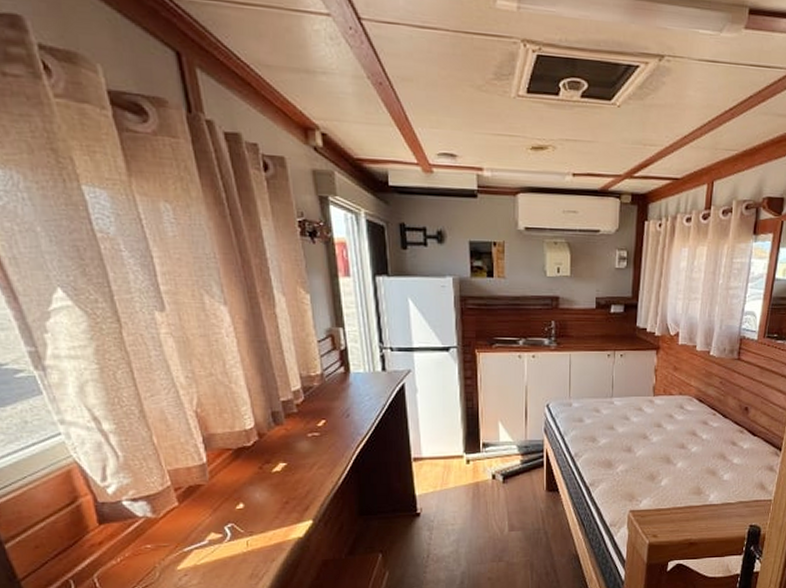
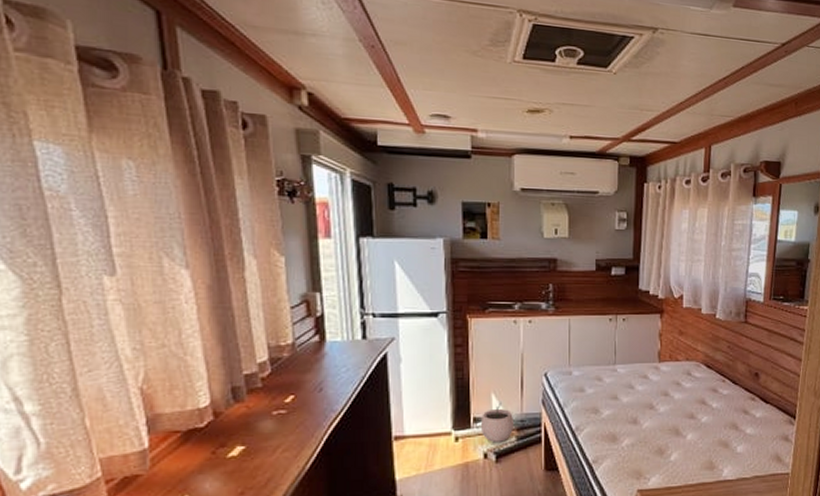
plant pot: none [489,430,520,465] -> present [480,402,515,442]

